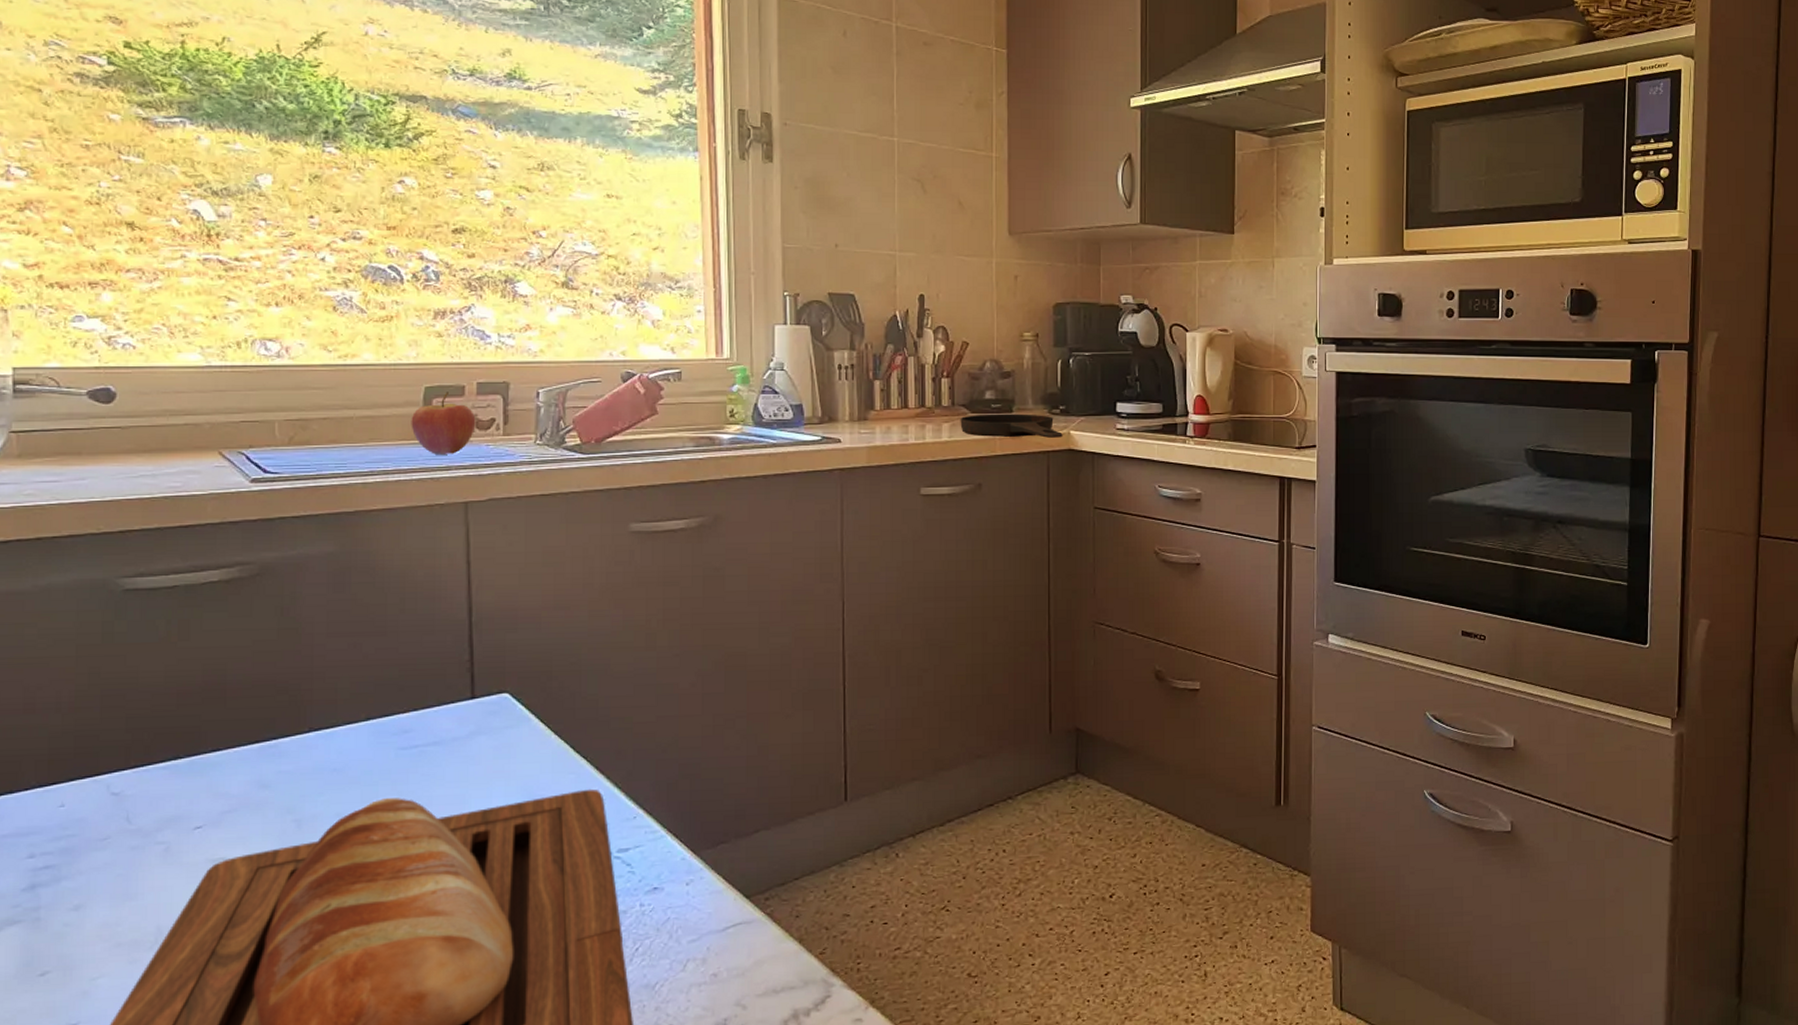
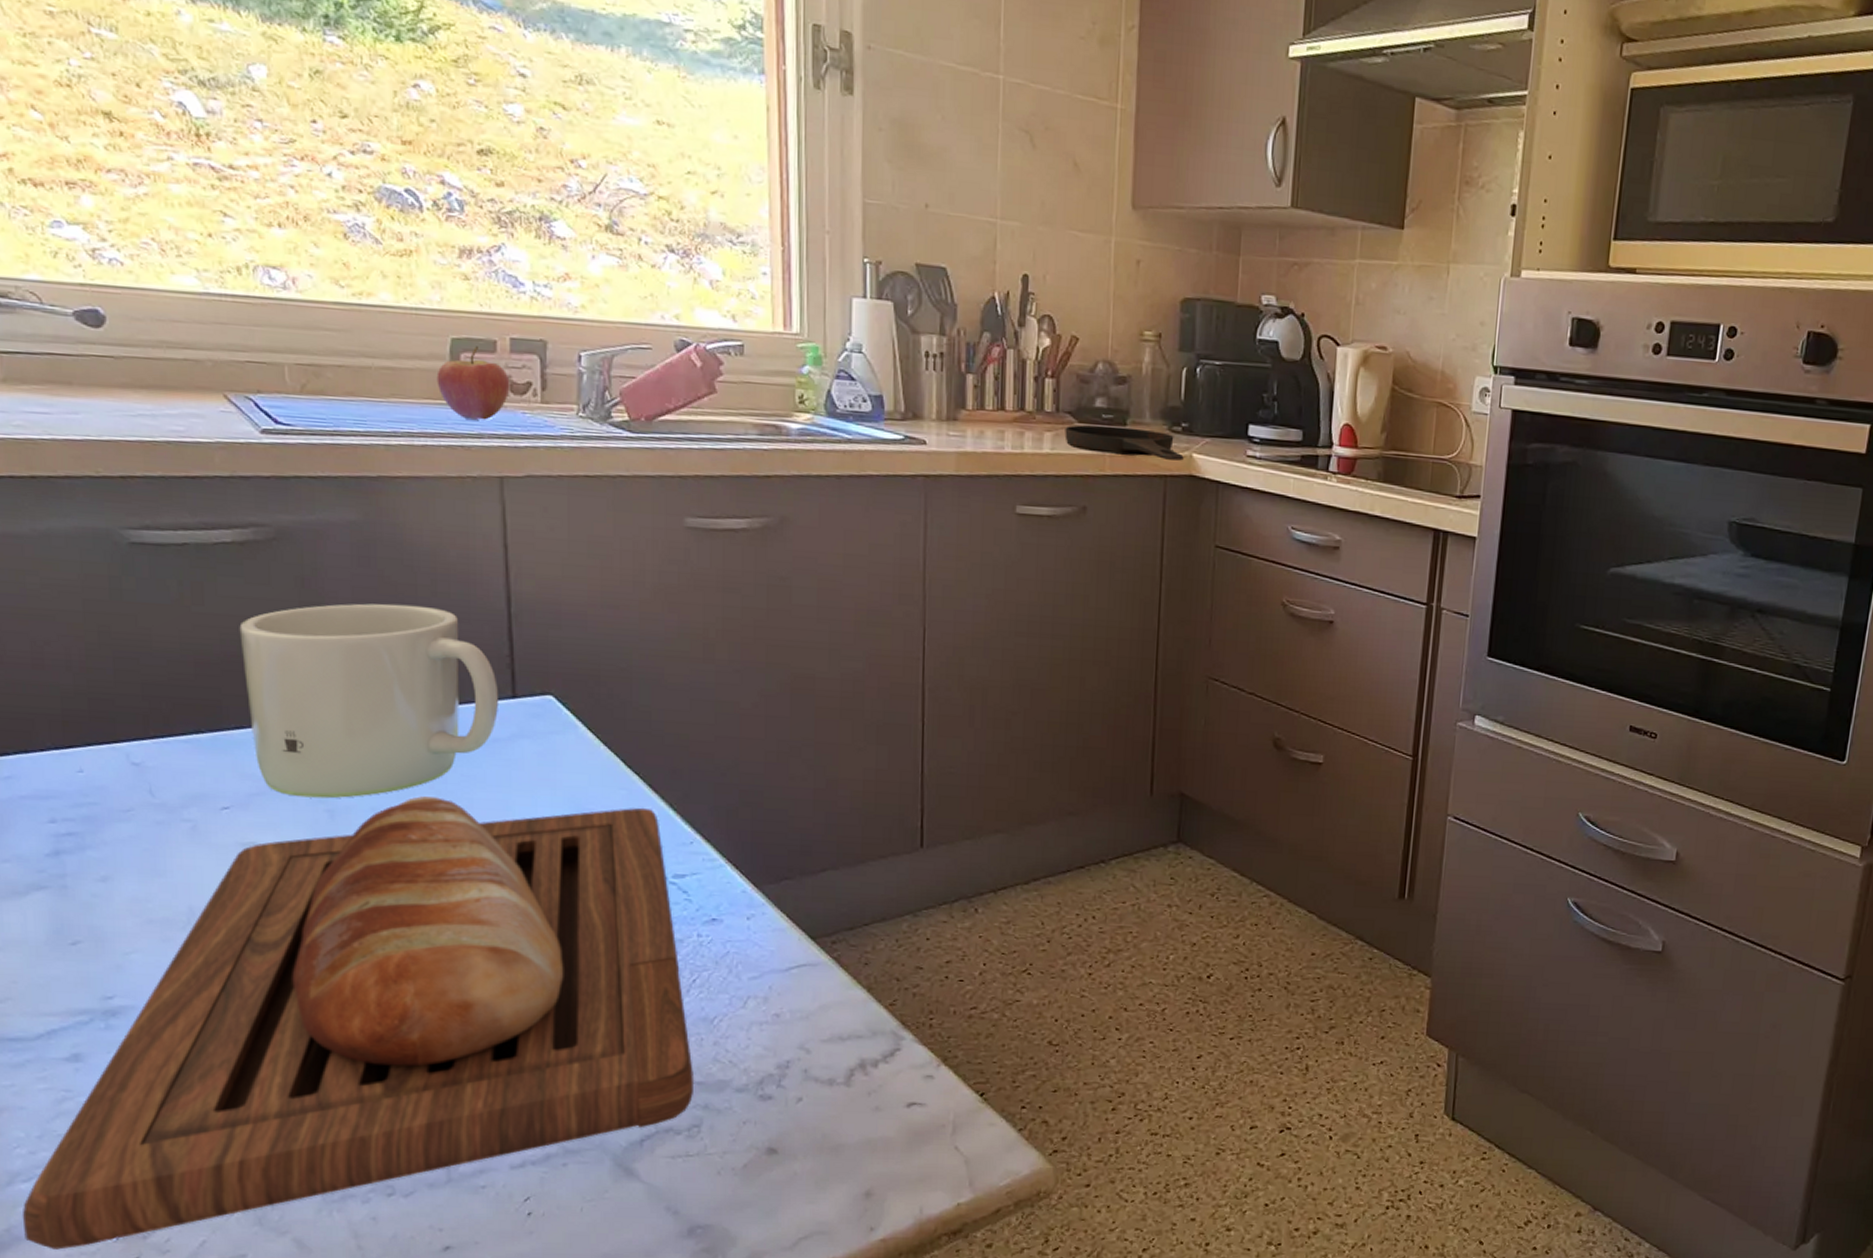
mug: none [221,622,459,810] -> present [239,603,499,799]

